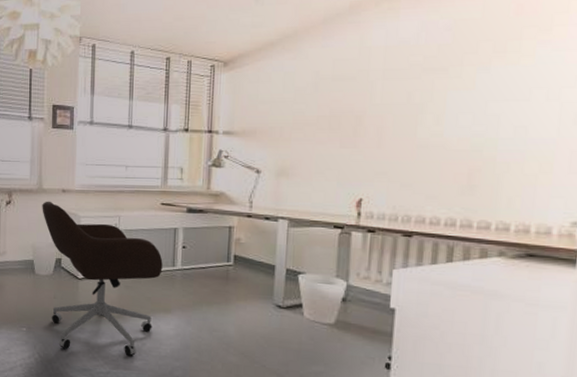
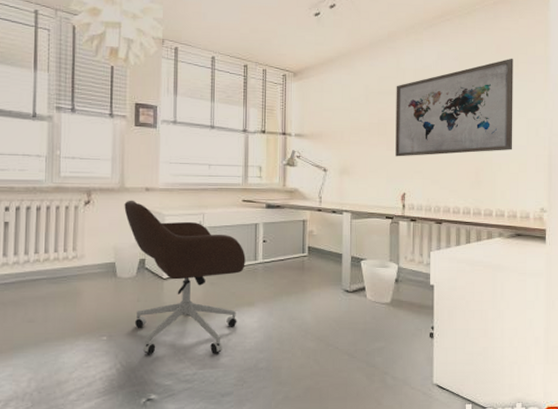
wall art: none [351,19,544,156] -> present [395,58,513,157]

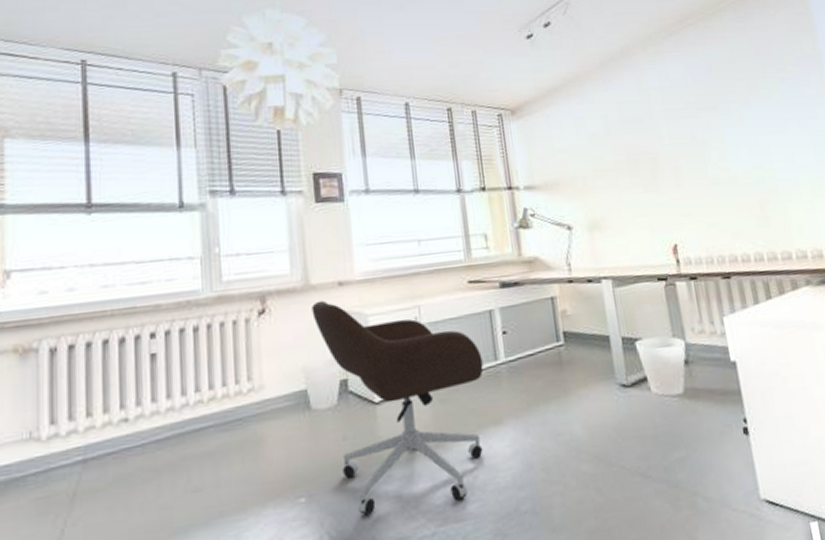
wall art: present [395,58,513,157] -> none [641,60,801,199]

